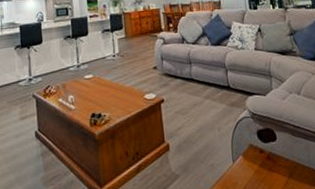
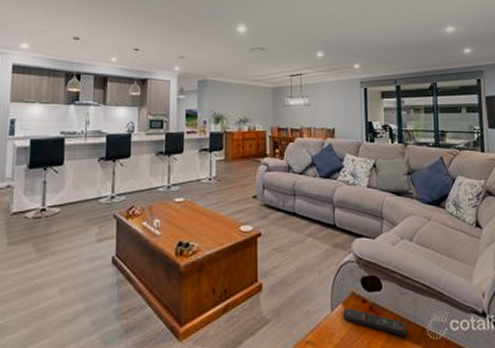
remote control: none [243,159,303,180] -> present [343,308,408,336]

